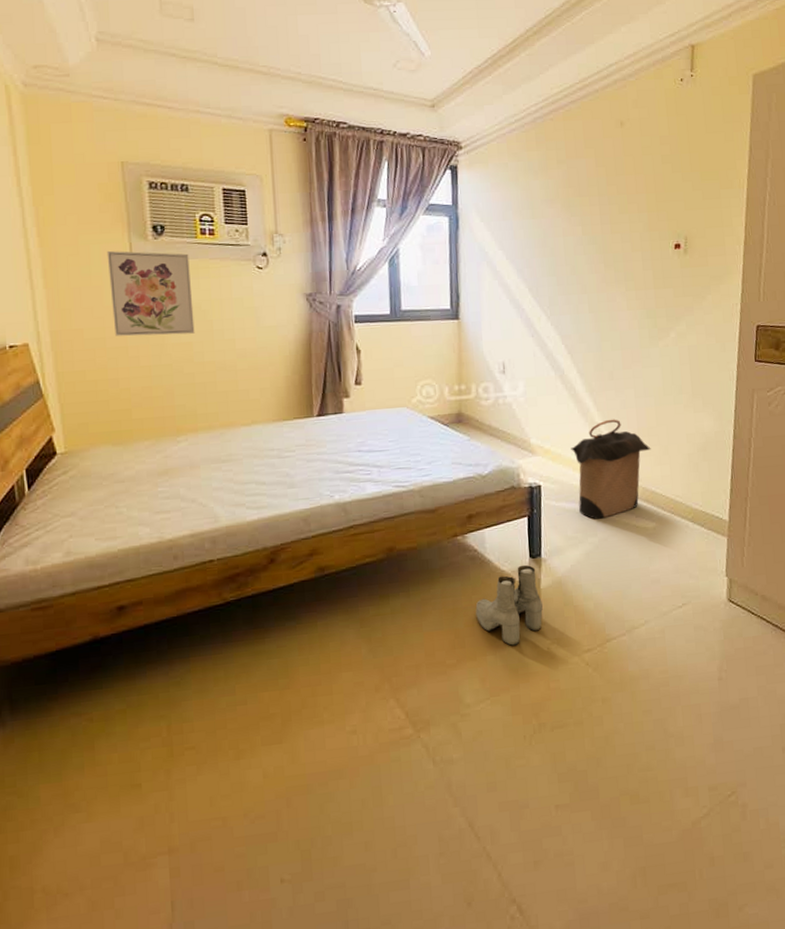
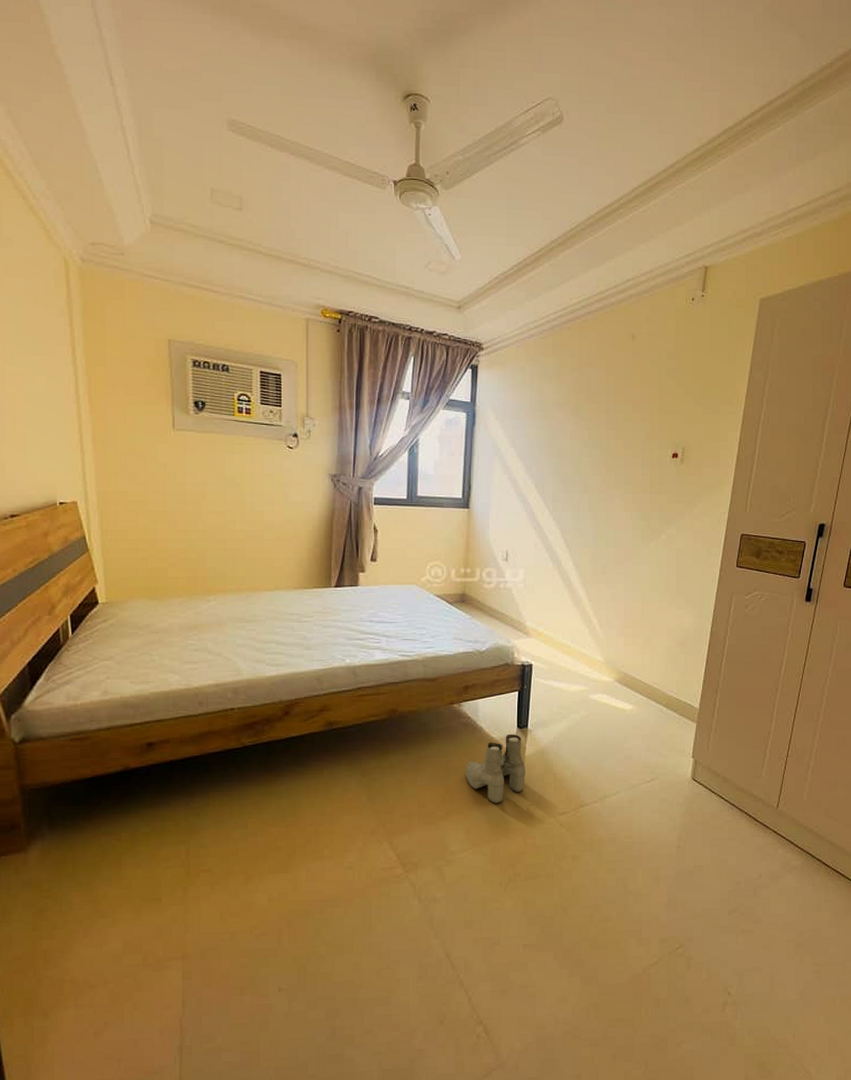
wall art: present [106,250,195,336] -> none [151,421,228,504]
laundry hamper: present [571,419,651,519] -> none [562,609,635,698]

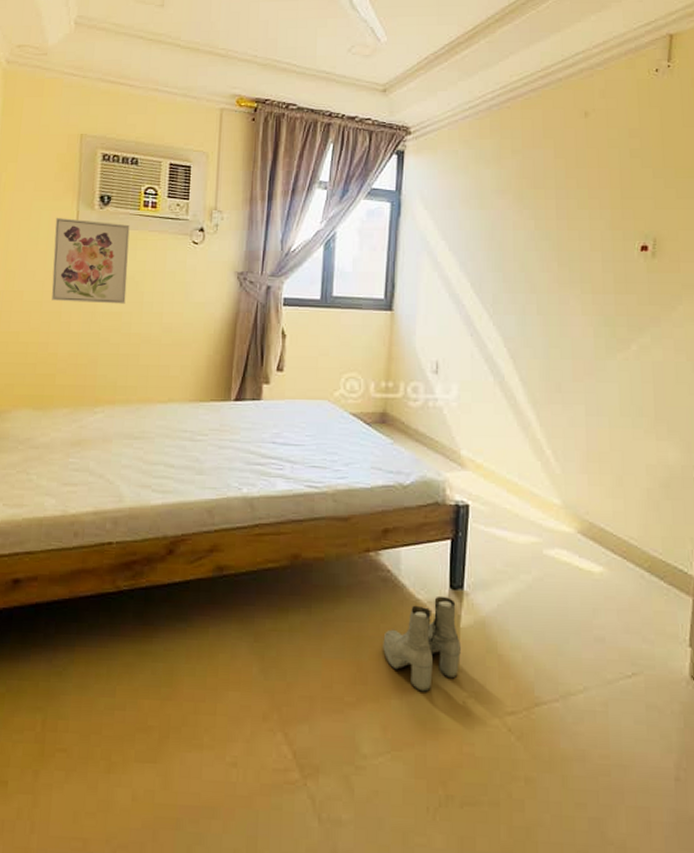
wall art: none [151,421,228,504] -> present [51,217,130,304]

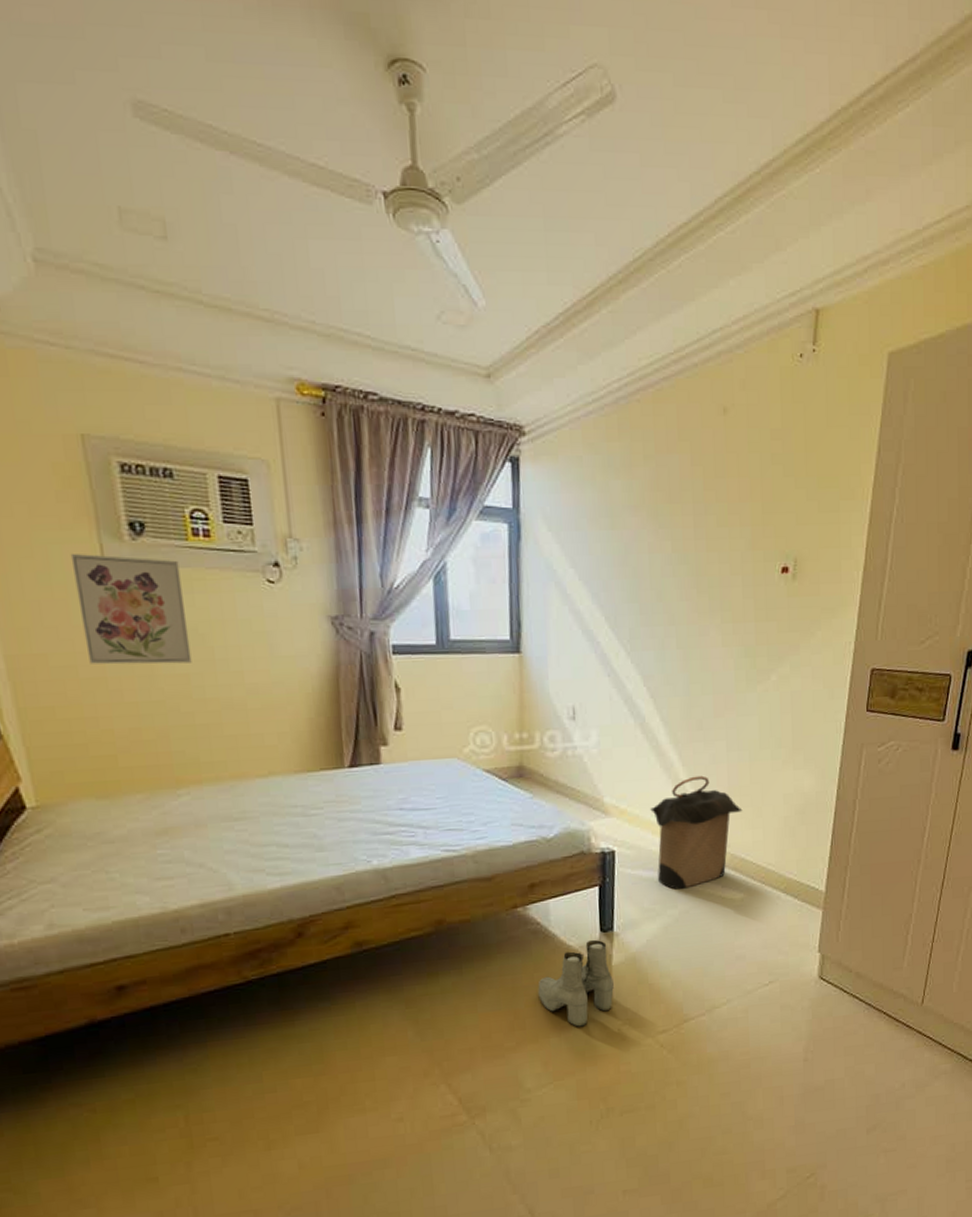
laundry hamper: none [506,437,602,554] -> present [650,775,743,890]

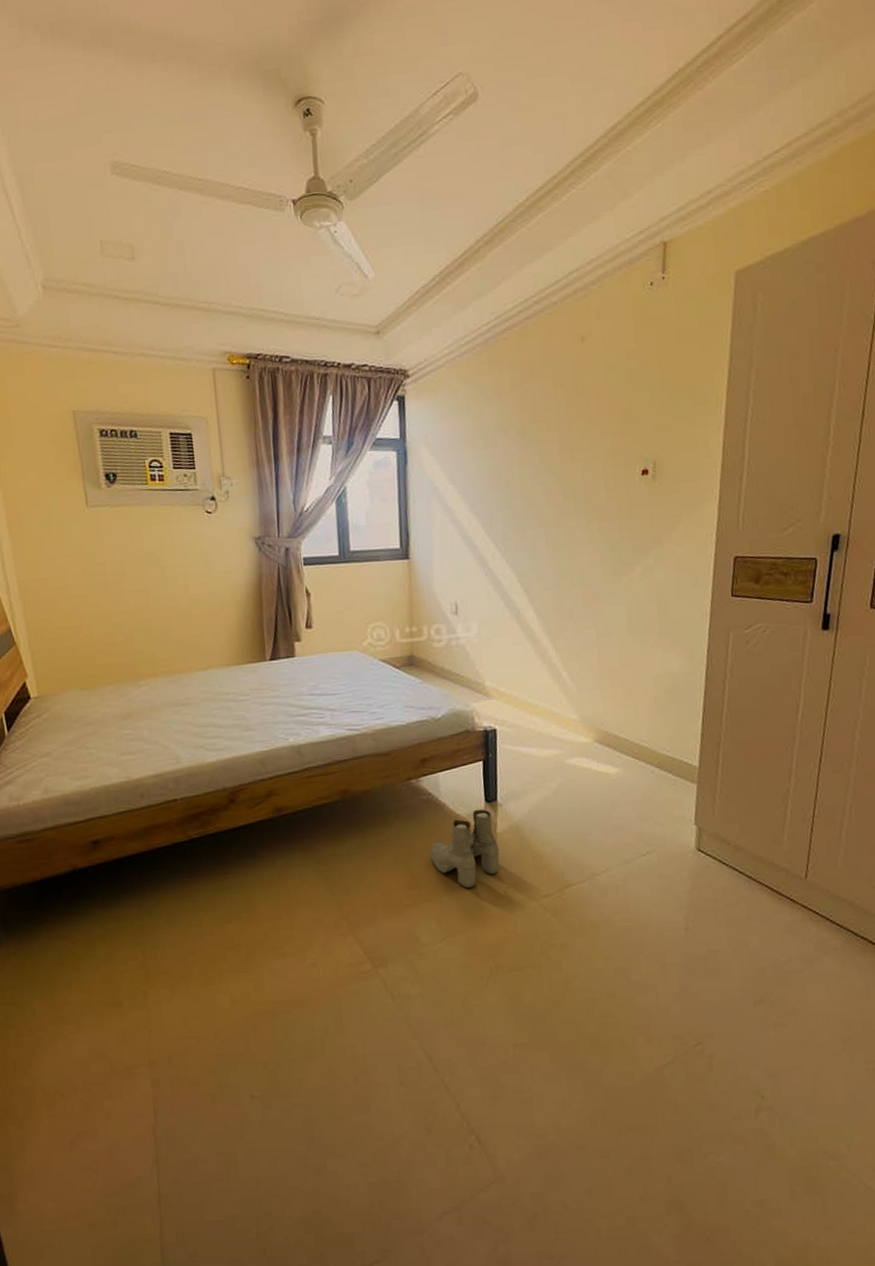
wall art: present [70,553,192,665] -> none [64,500,150,585]
laundry hamper: present [650,775,743,890] -> none [527,660,614,764]

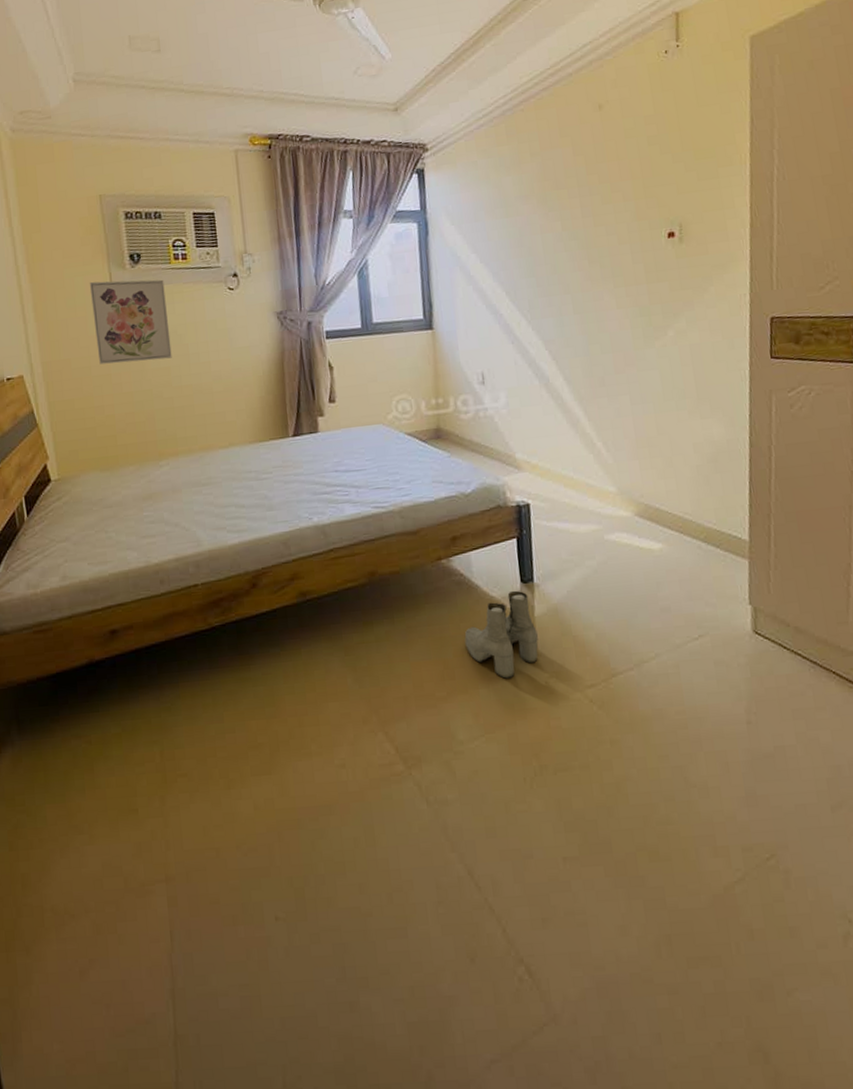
wall art: none [64,500,150,585] -> present [89,279,172,365]

